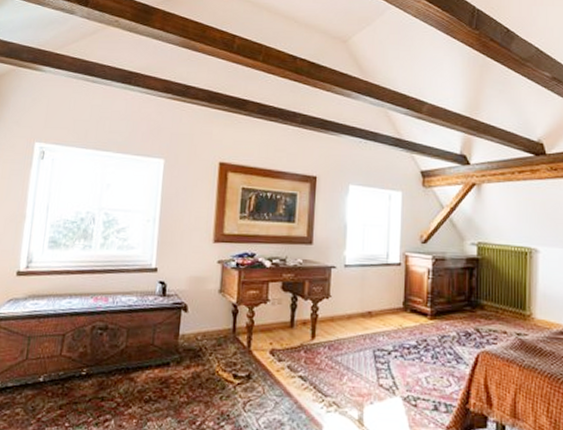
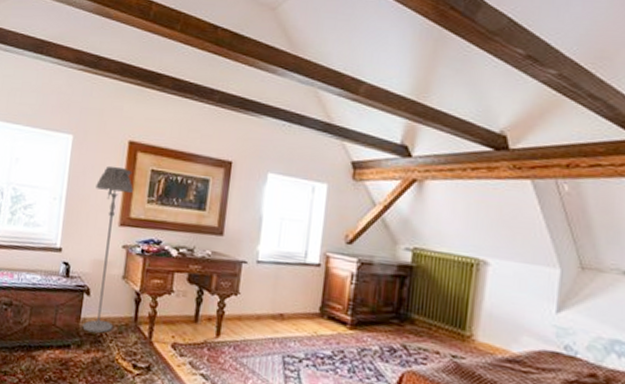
floor lamp: none [181,186,226,348] -> present [82,165,133,334]

